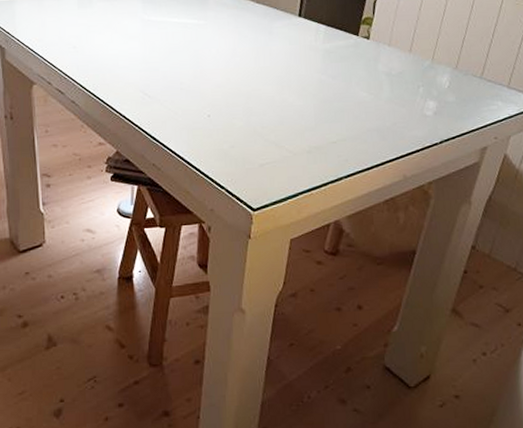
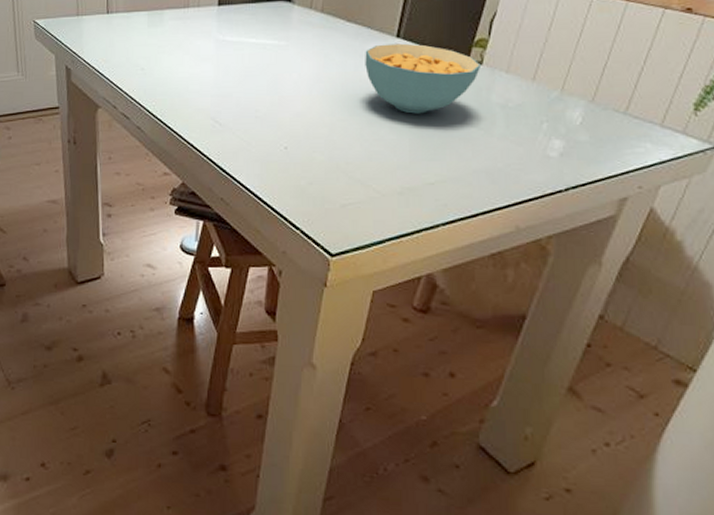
cereal bowl: none [273,22,368,83] -> present [365,43,480,114]

